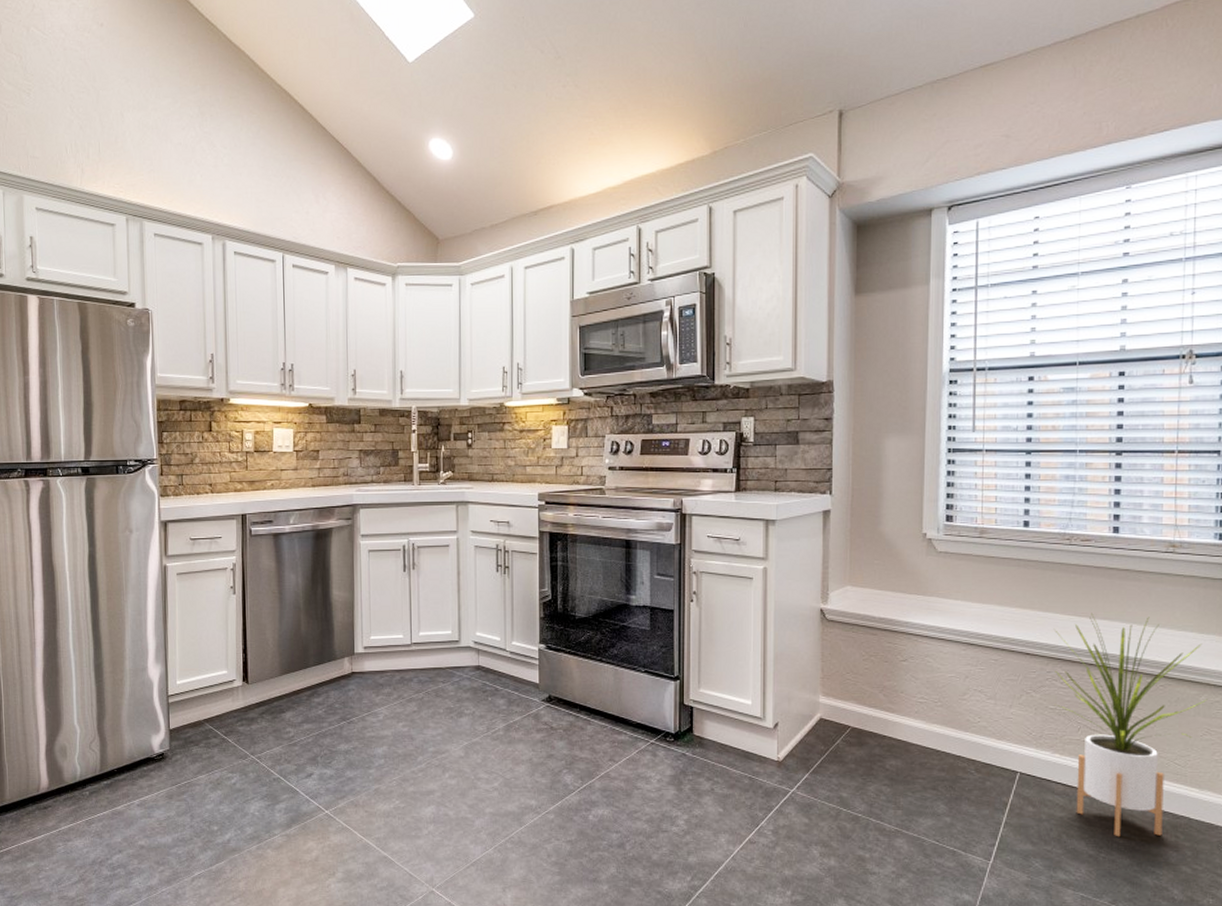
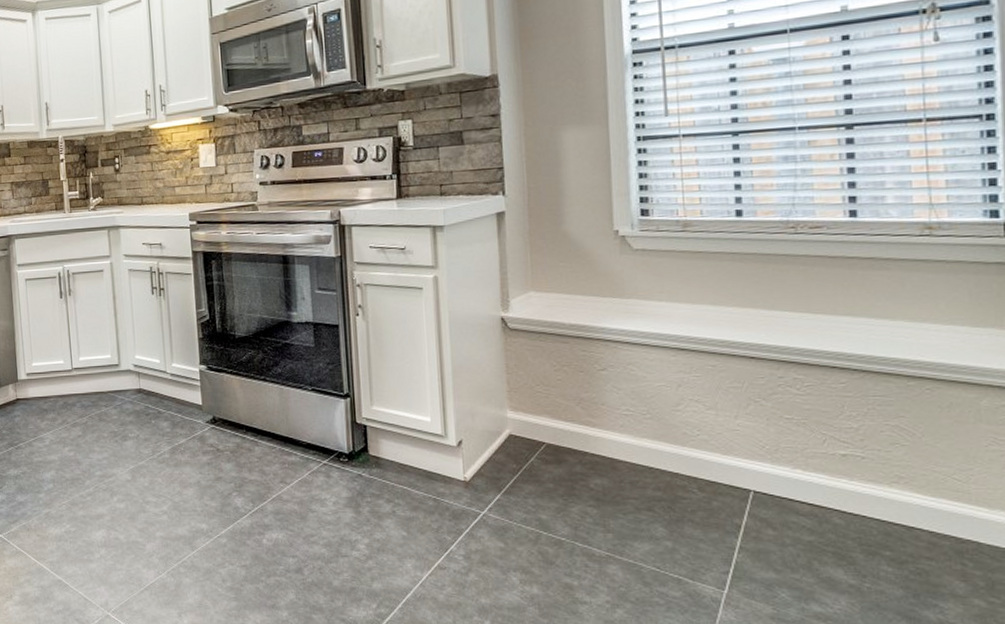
house plant: present [1053,613,1208,837] -> none [782,309,991,565]

